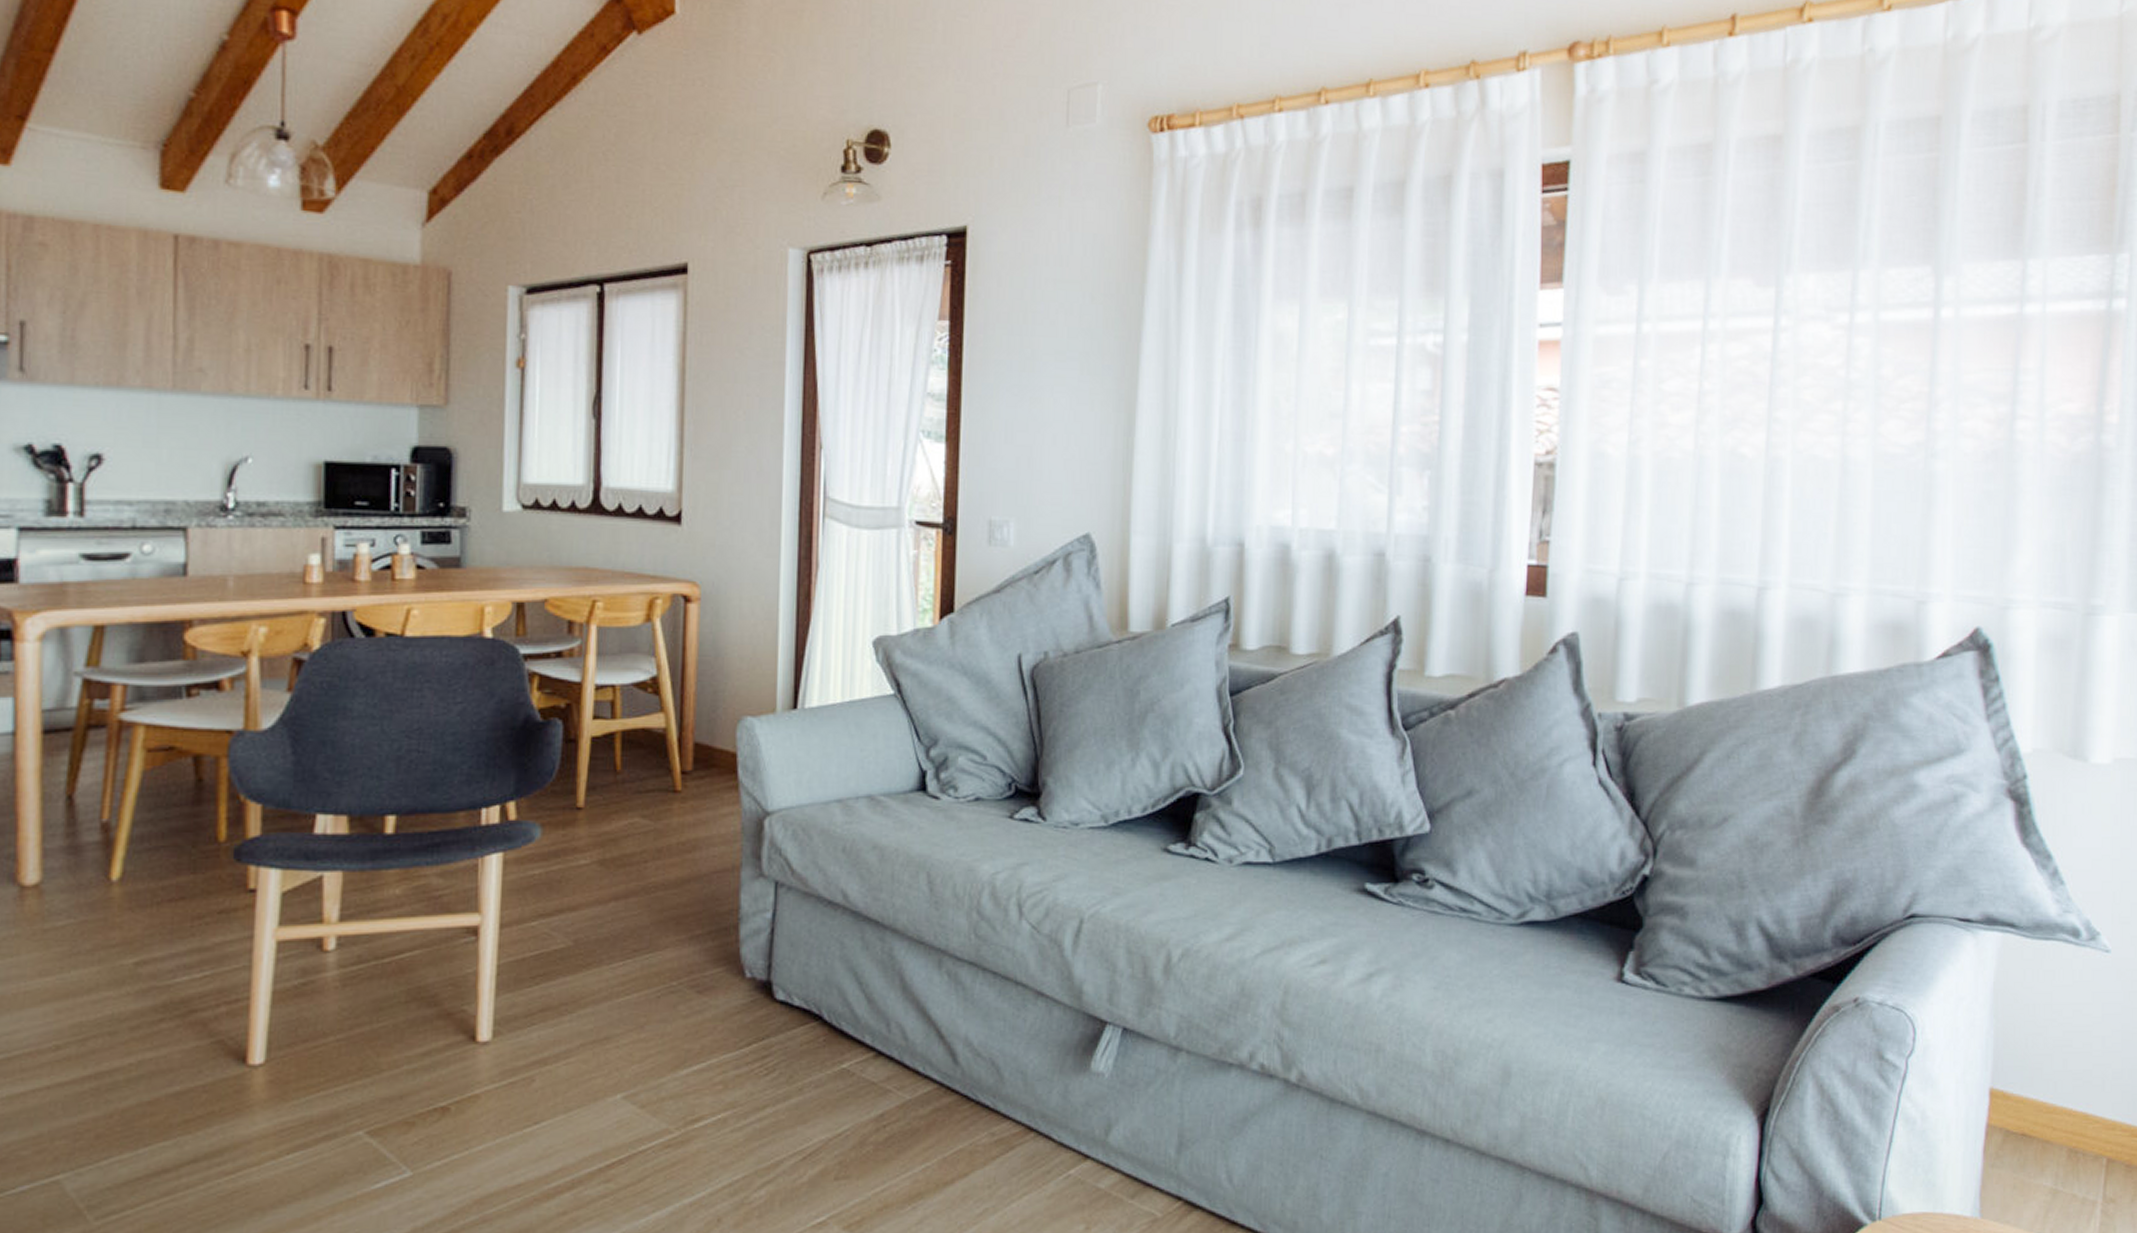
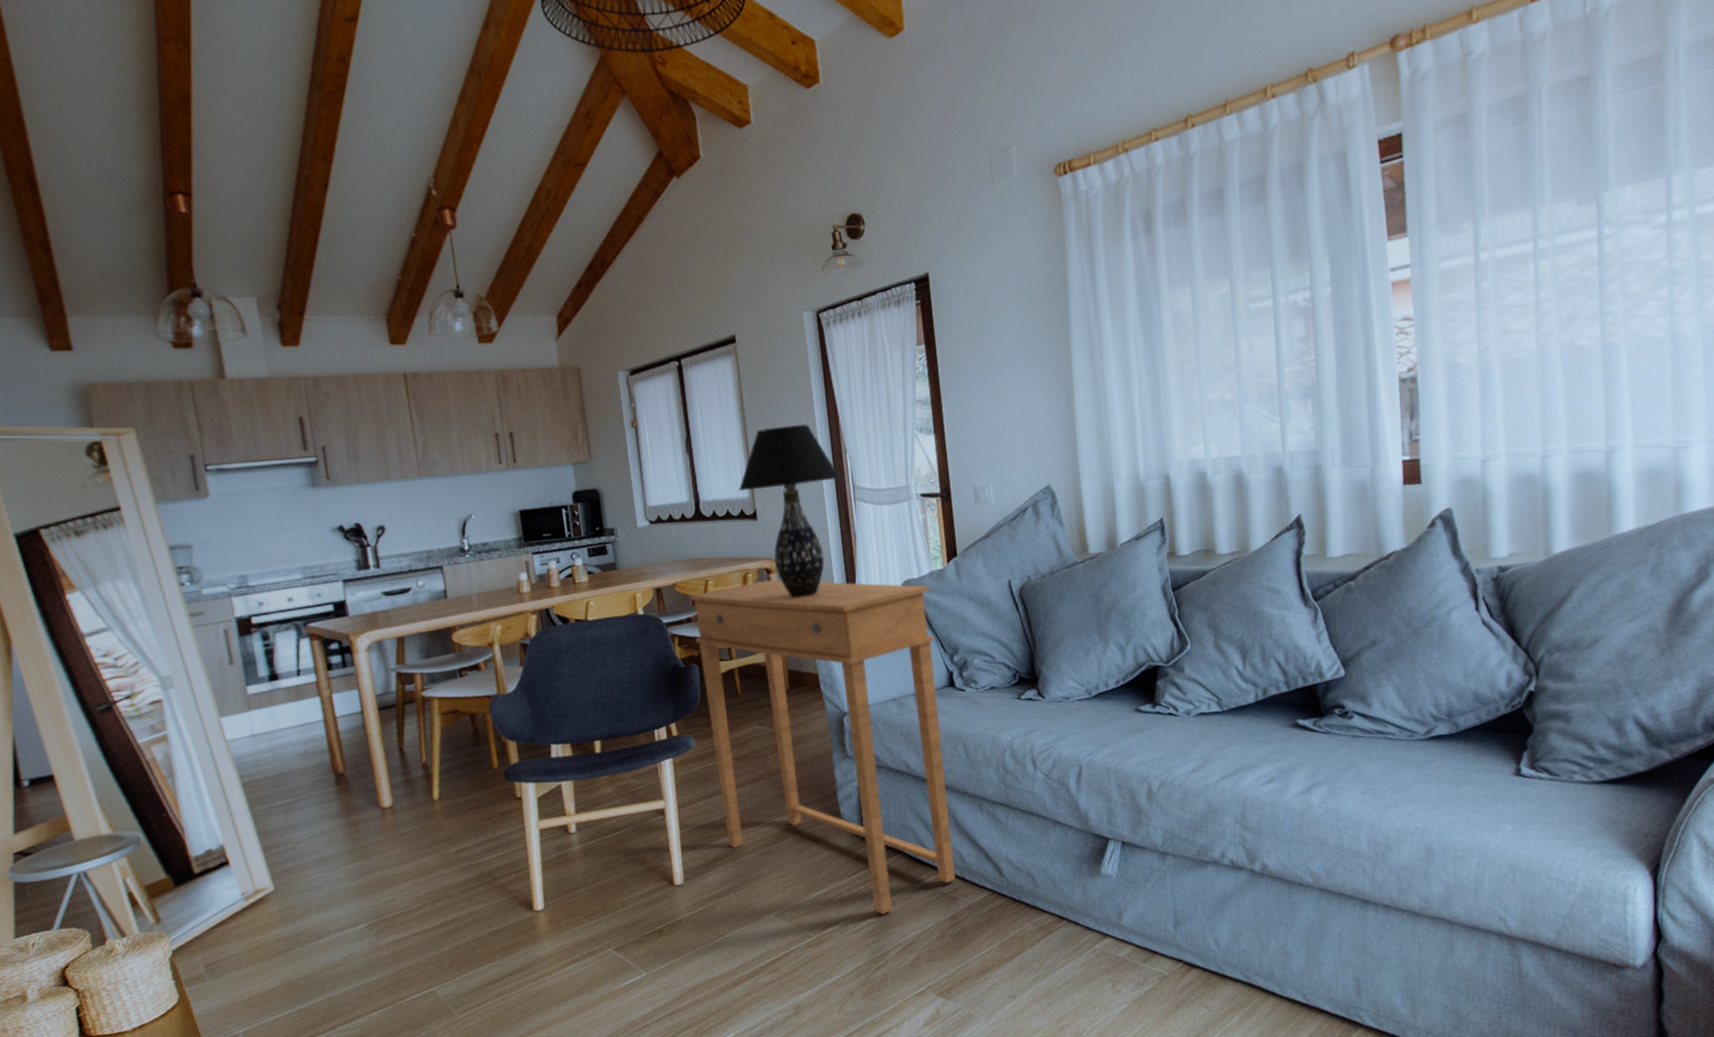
side table: none [564,611,910,1108] -> present [690,579,957,915]
table lamp: none [660,398,808,642] -> present [738,424,840,598]

